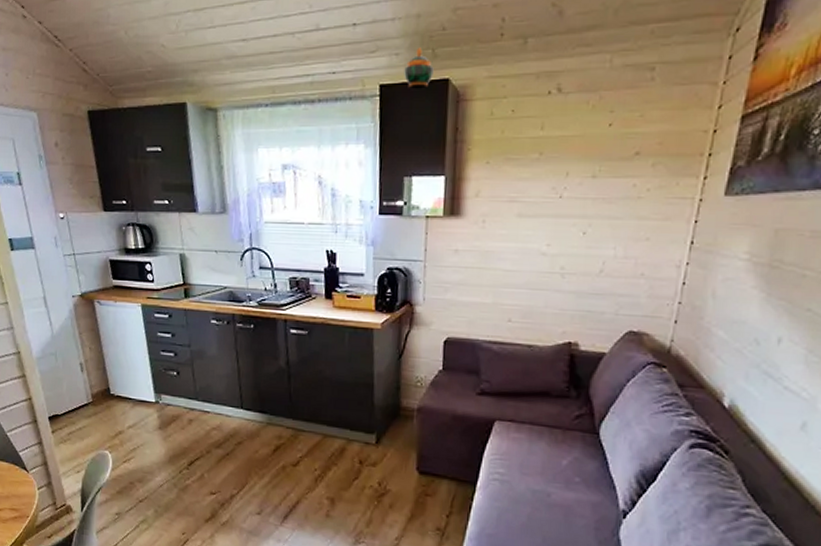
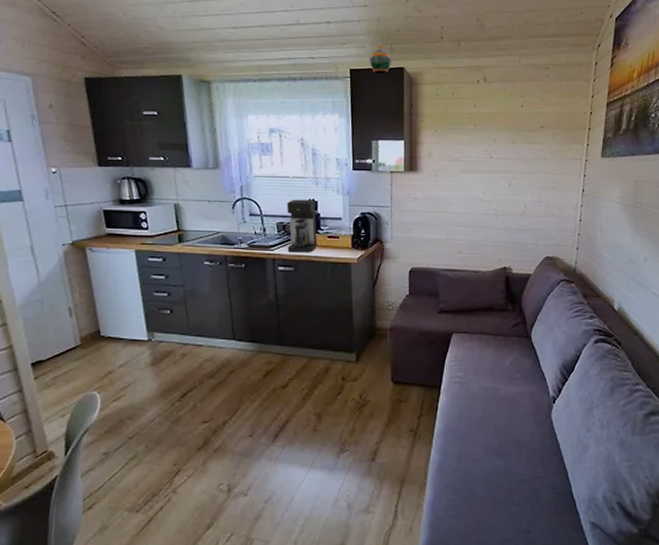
coffee maker: none [300,250,336,315] -> present [287,199,318,253]

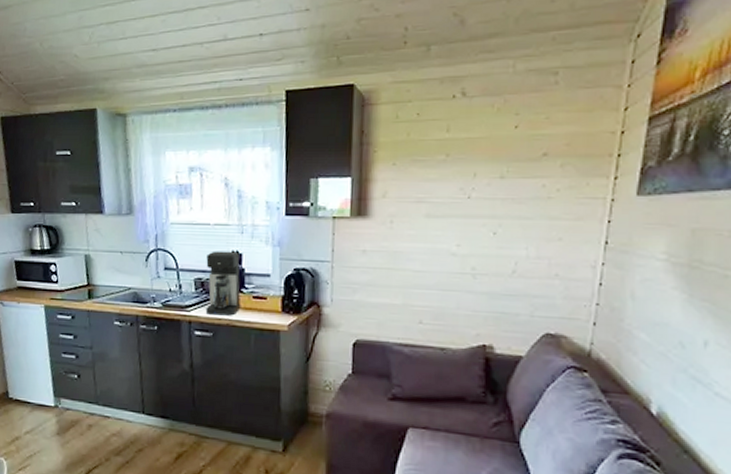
decorative jar: present [369,43,392,74] -> none [309,55,339,94]

